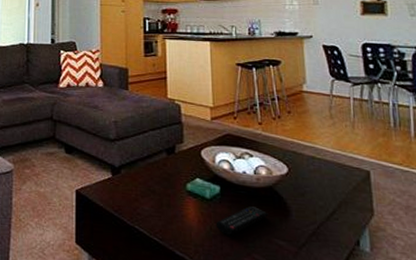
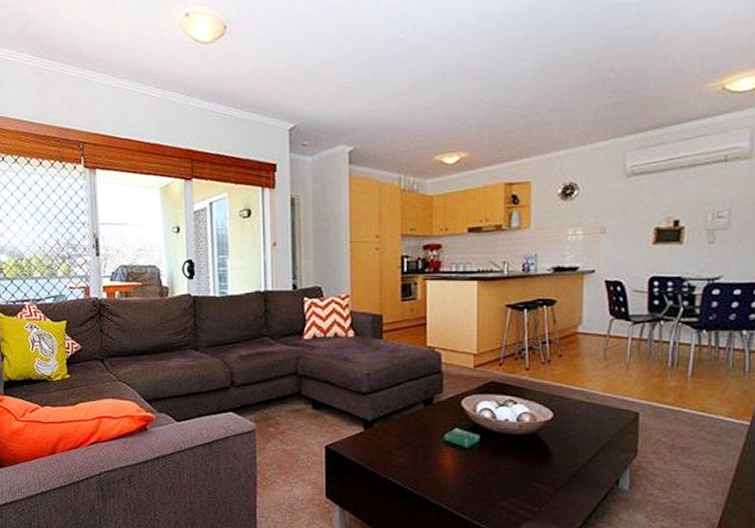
remote control: present [215,205,268,235] -> none [473,452,529,482]

